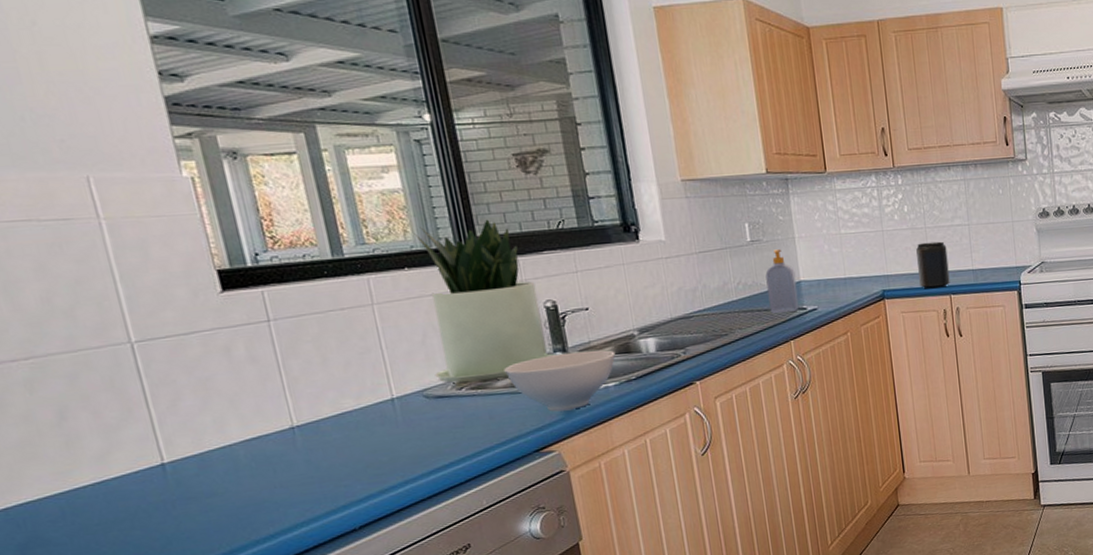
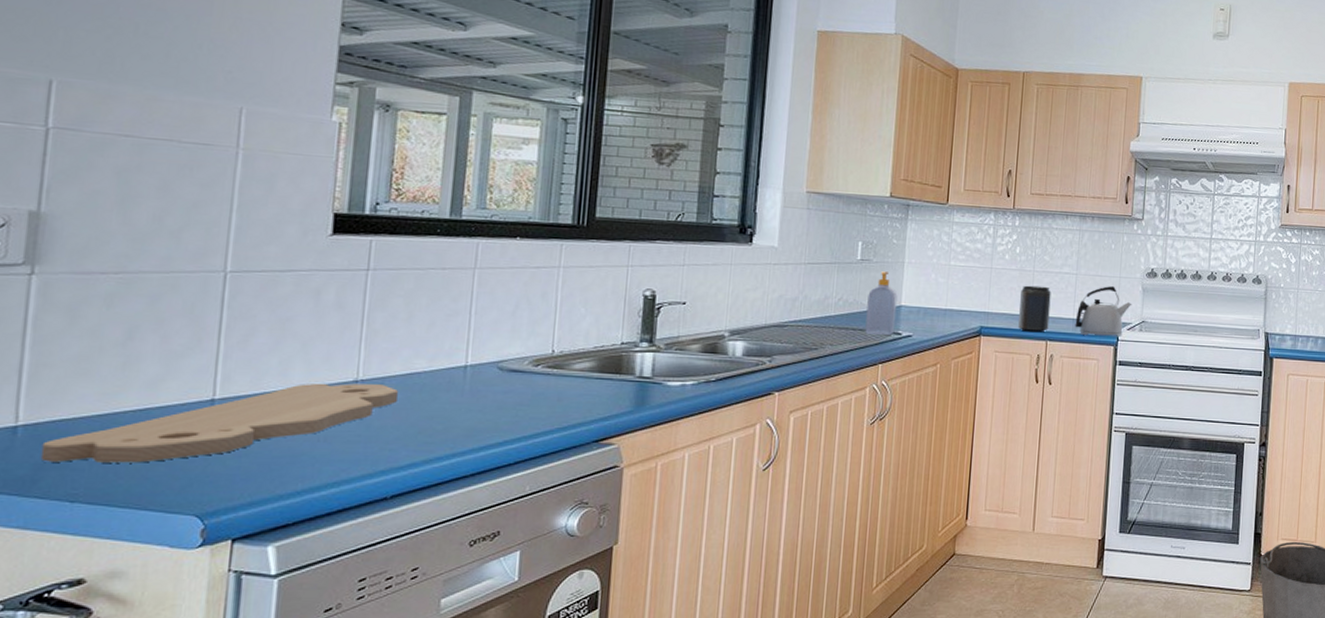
cutting board: none [18,427,337,542] -> present [40,383,398,463]
planter: present [414,219,557,384] -> none [515,200,643,362]
bowl: present [504,350,616,412] -> none [585,344,702,404]
kettle: none [975,232,1029,285] -> present [1075,286,1132,338]

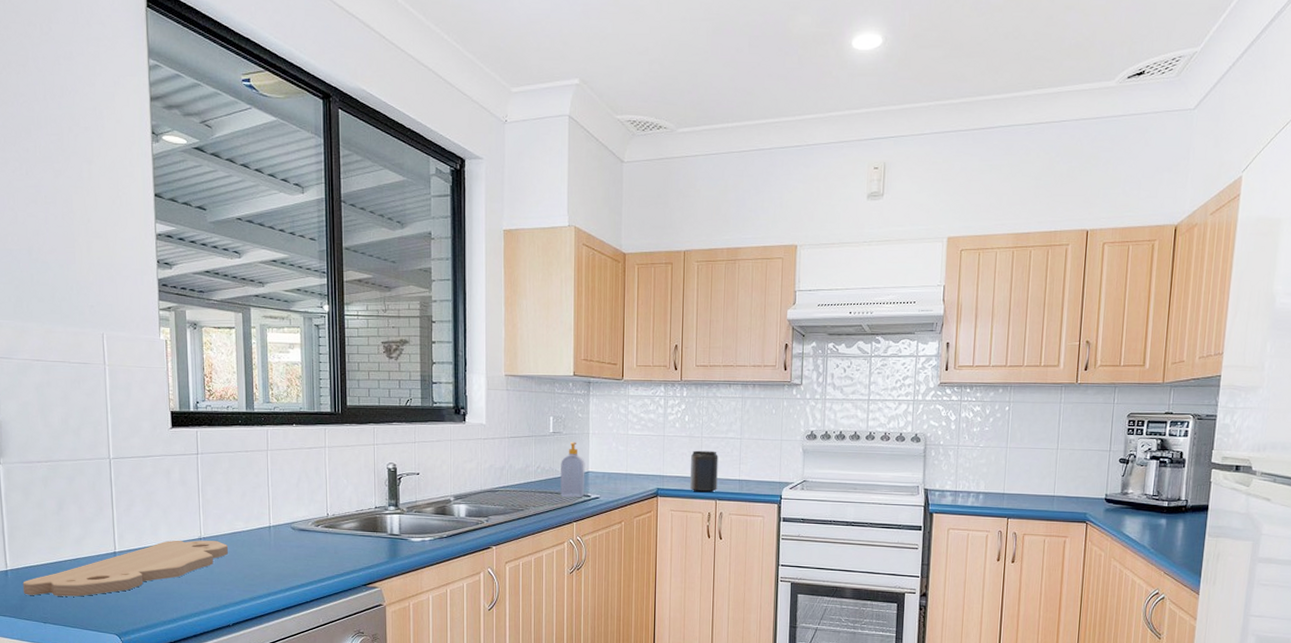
kettle: present [1075,286,1132,338] -> none [741,449,794,496]

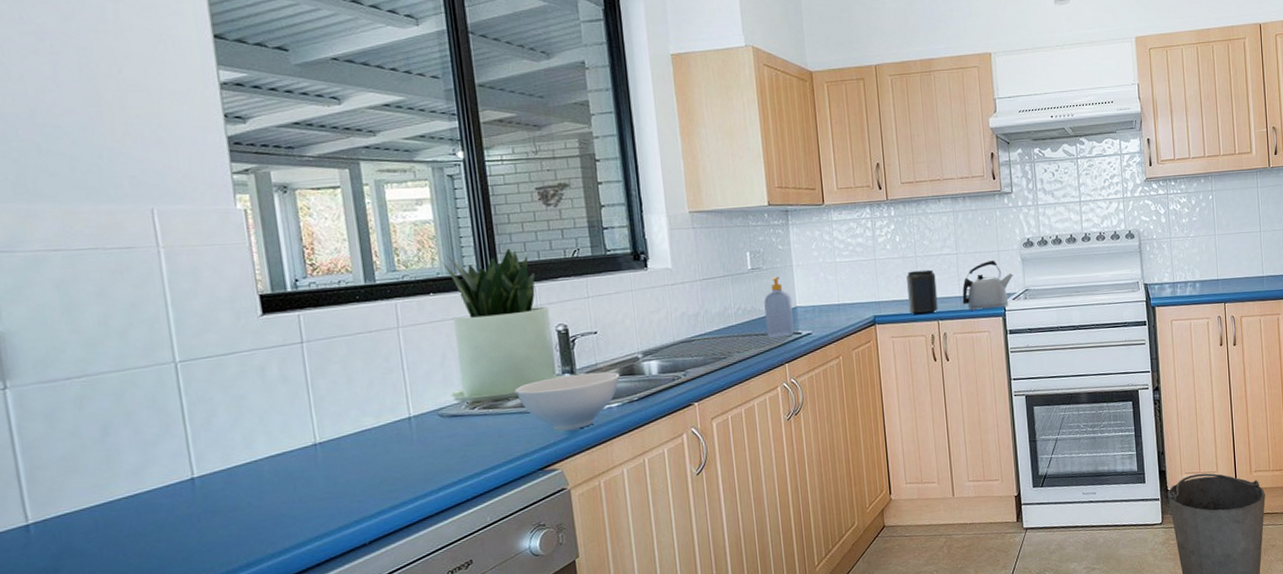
cutting board: present [22,540,228,597] -> none [54,444,355,553]
planter: none [301,392,391,522] -> present [441,248,565,403]
bowl: none [351,508,434,556] -> present [515,371,620,432]
kettle: none [741,449,794,496] -> present [962,260,1014,311]

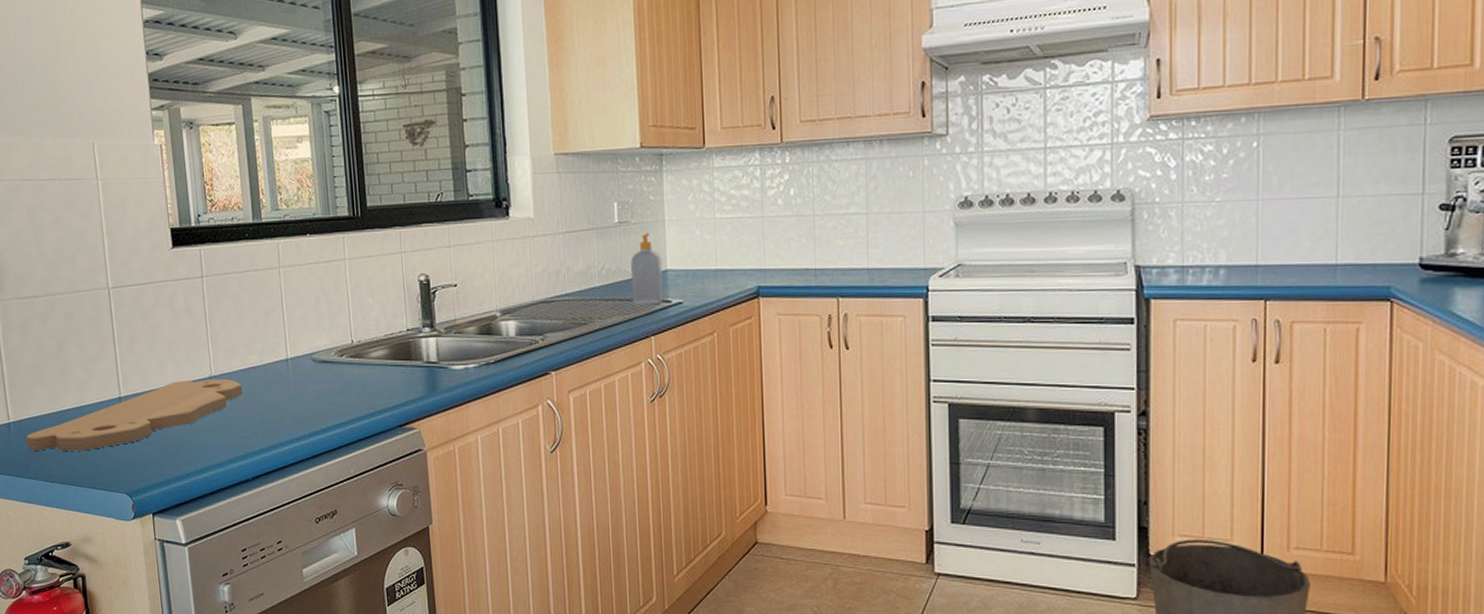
cutting board: none [54,444,355,553] -> present [26,379,242,451]
planter: present [441,248,565,403] -> none [317,190,425,350]
bowl: present [515,371,620,432] -> none [379,328,478,388]
soda can: present [907,269,938,315] -> none [801,232,839,289]
kettle: present [962,260,1014,311] -> none [871,224,943,288]

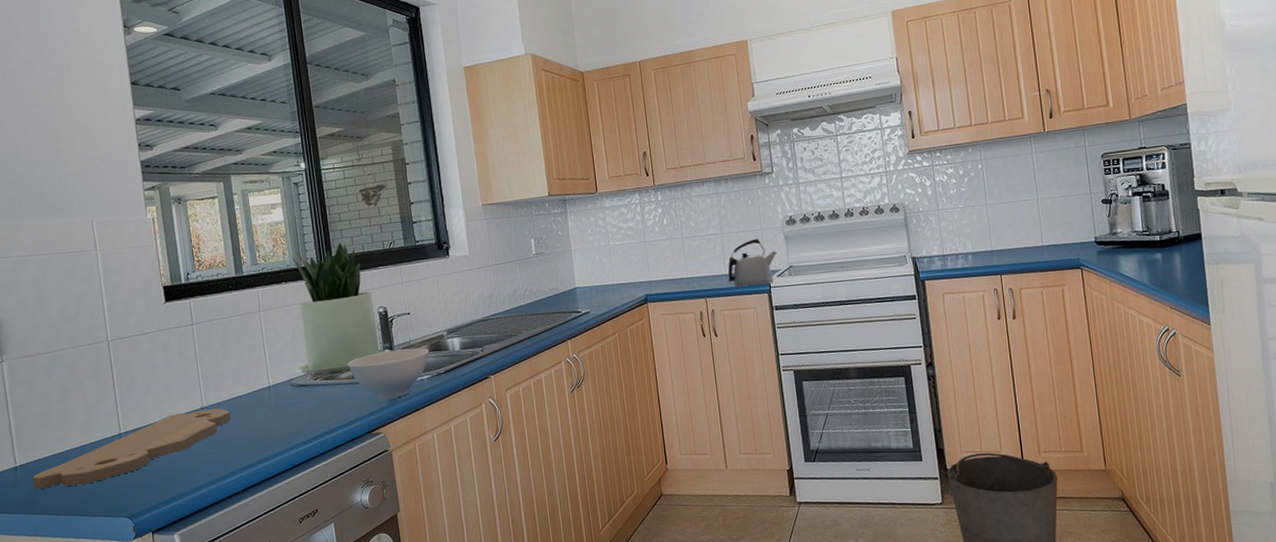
planter: none [317,190,425,350] -> present [290,242,386,375]
bowl: none [379,328,478,388] -> present [347,348,429,400]
soap bottle: present [631,233,664,305] -> none [547,260,575,317]
kettle: none [871,224,943,288] -> present [728,239,778,288]

